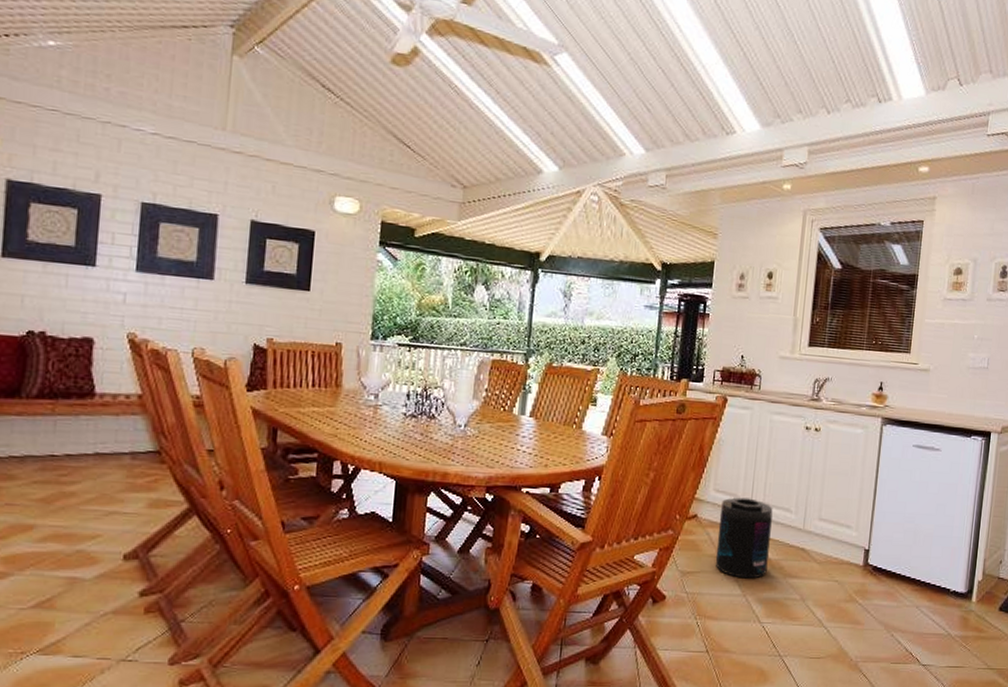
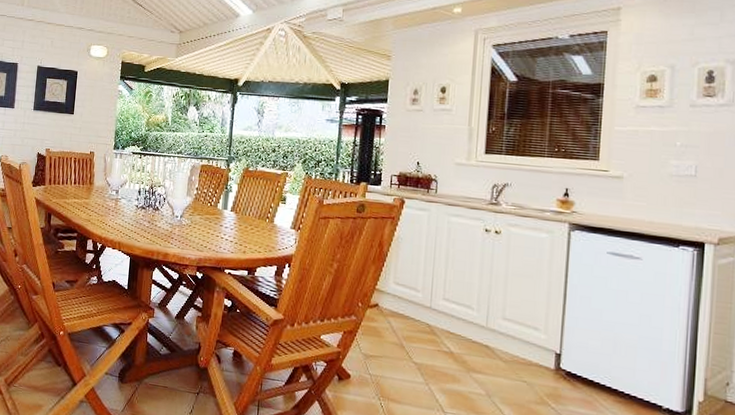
supplement container: present [715,497,773,579] -> none [397,291,454,369]

